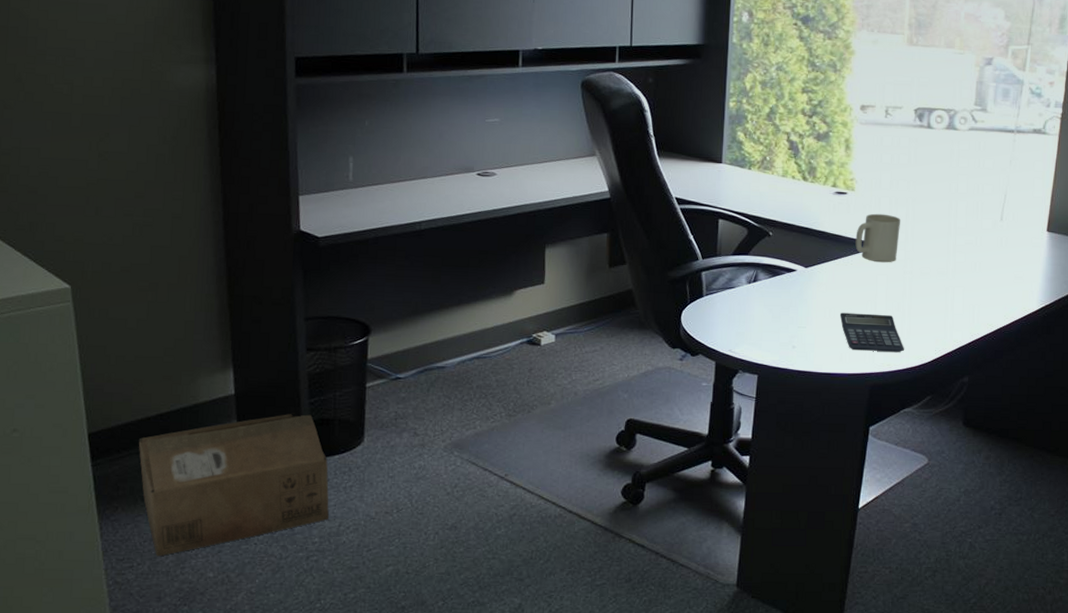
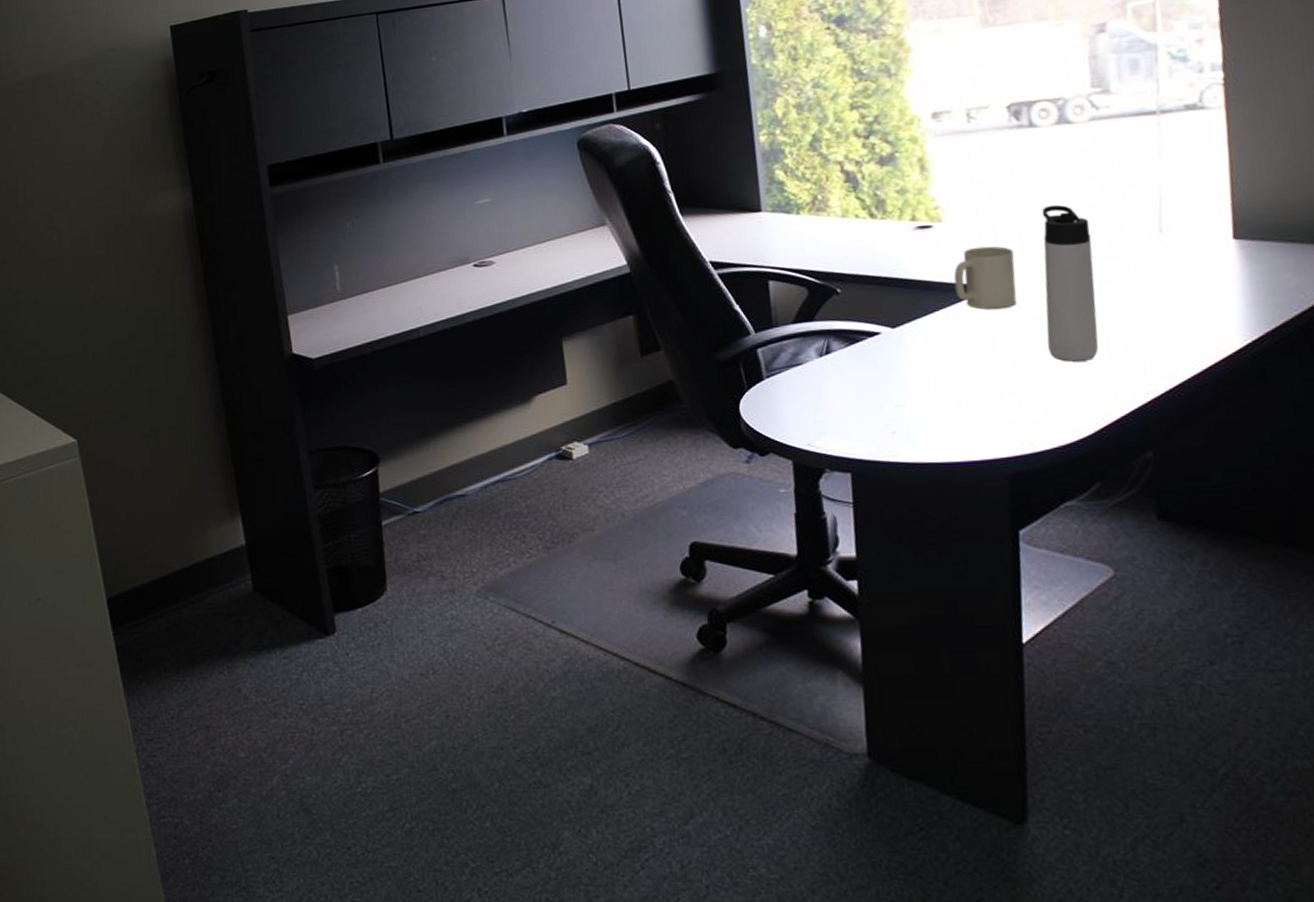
cardboard box: present [138,413,329,557] -> none [155,562,359,735]
calculator: present [839,312,904,352] -> none [949,378,1050,429]
thermos bottle: none [912,189,955,308] -> present [1041,204,1099,362]

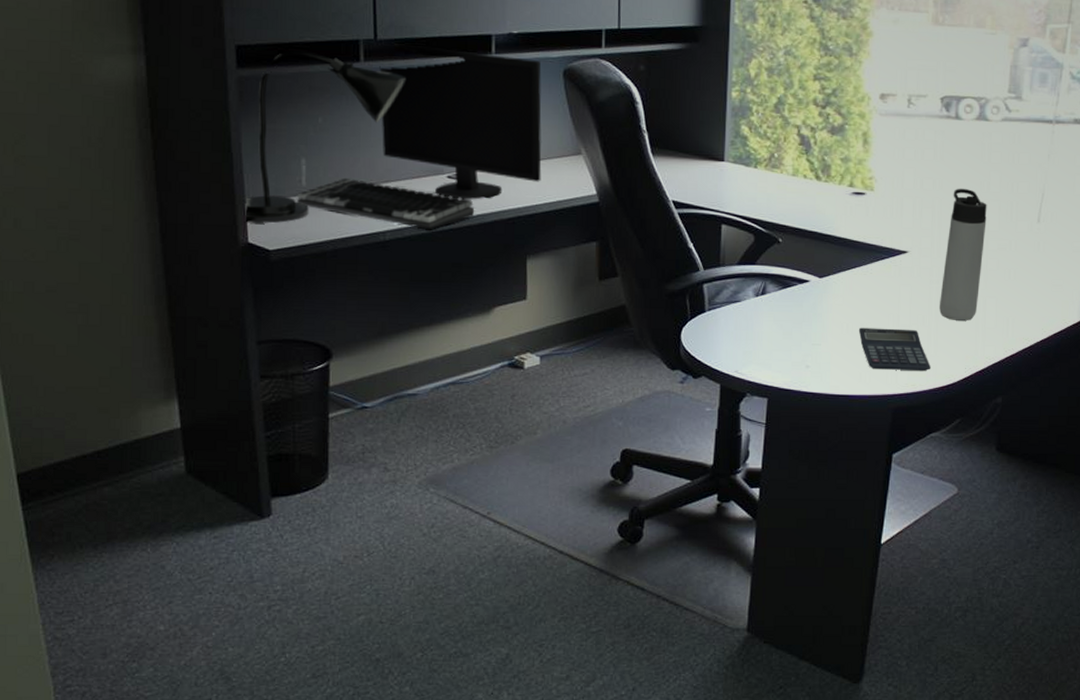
desk lamp: none [287,160,424,334] -> present [243,49,405,224]
computer keyboard: none [333,278,504,322] -> present [297,177,474,230]
monitor: none [398,135,568,287] -> present [379,44,542,200]
calculator: none [949,378,1050,429] -> present [858,328,931,371]
mug: present [953,246,1017,310] -> none [875,216,926,271]

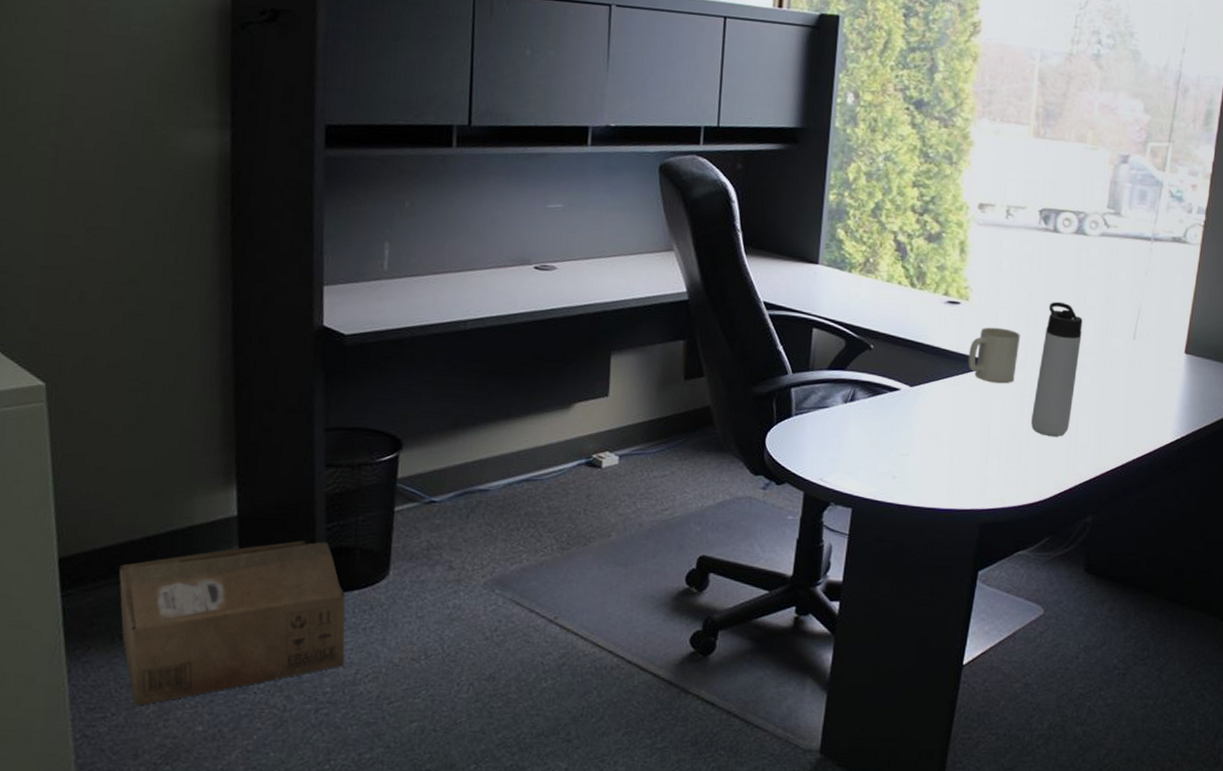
cardboard box: none [74,448,291,609] -> present [118,539,346,706]
desk lamp: present [243,49,405,224] -> none [320,131,498,308]
computer keyboard: present [297,177,474,230] -> none [377,263,560,321]
monitor: present [379,44,542,200] -> none [469,131,637,292]
calculator: present [858,328,931,371] -> none [948,439,1020,486]
mug: none [875,216,926,271] -> present [968,327,1020,384]

